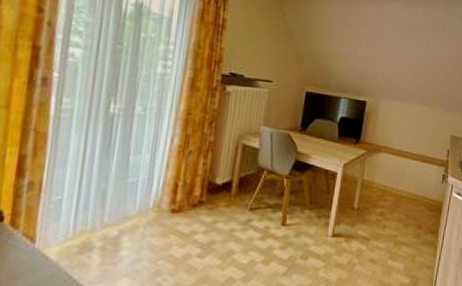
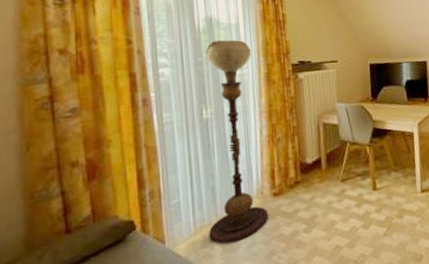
floor lamp: none [88,30,180,254] -> present [206,39,268,244]

